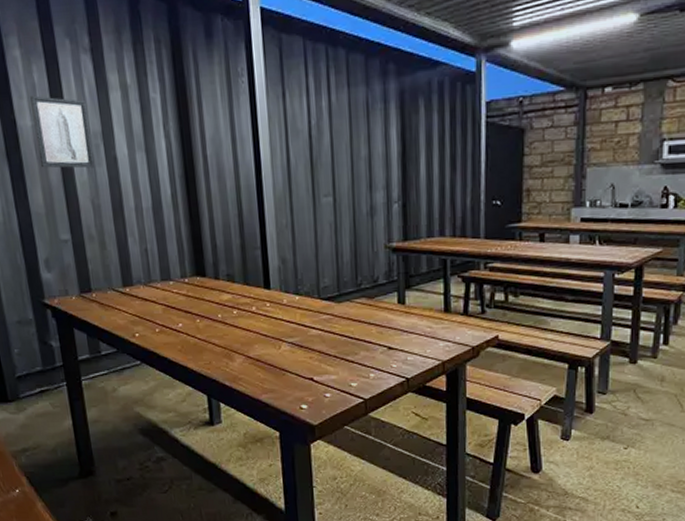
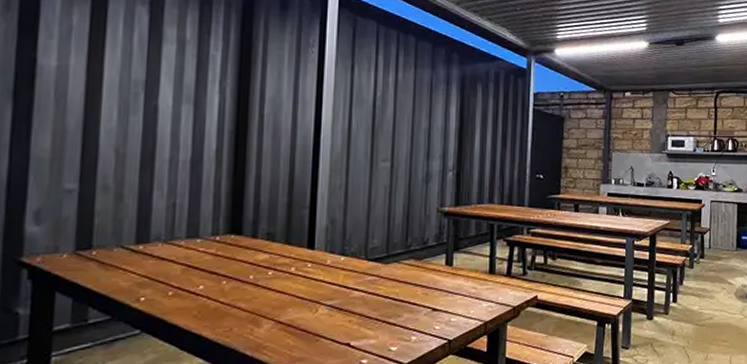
wall art: present [30,95,95,169] -> none [57,36,133,116]

